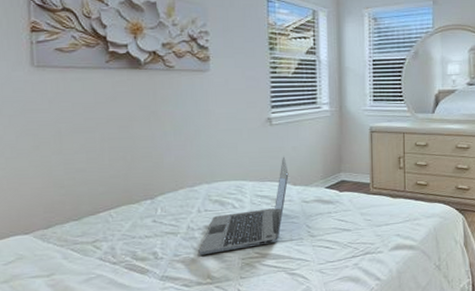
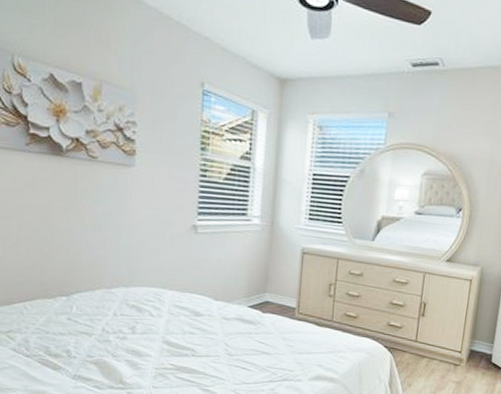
laptop: present [198,155,289,256] -> none [112,267,211,360]

